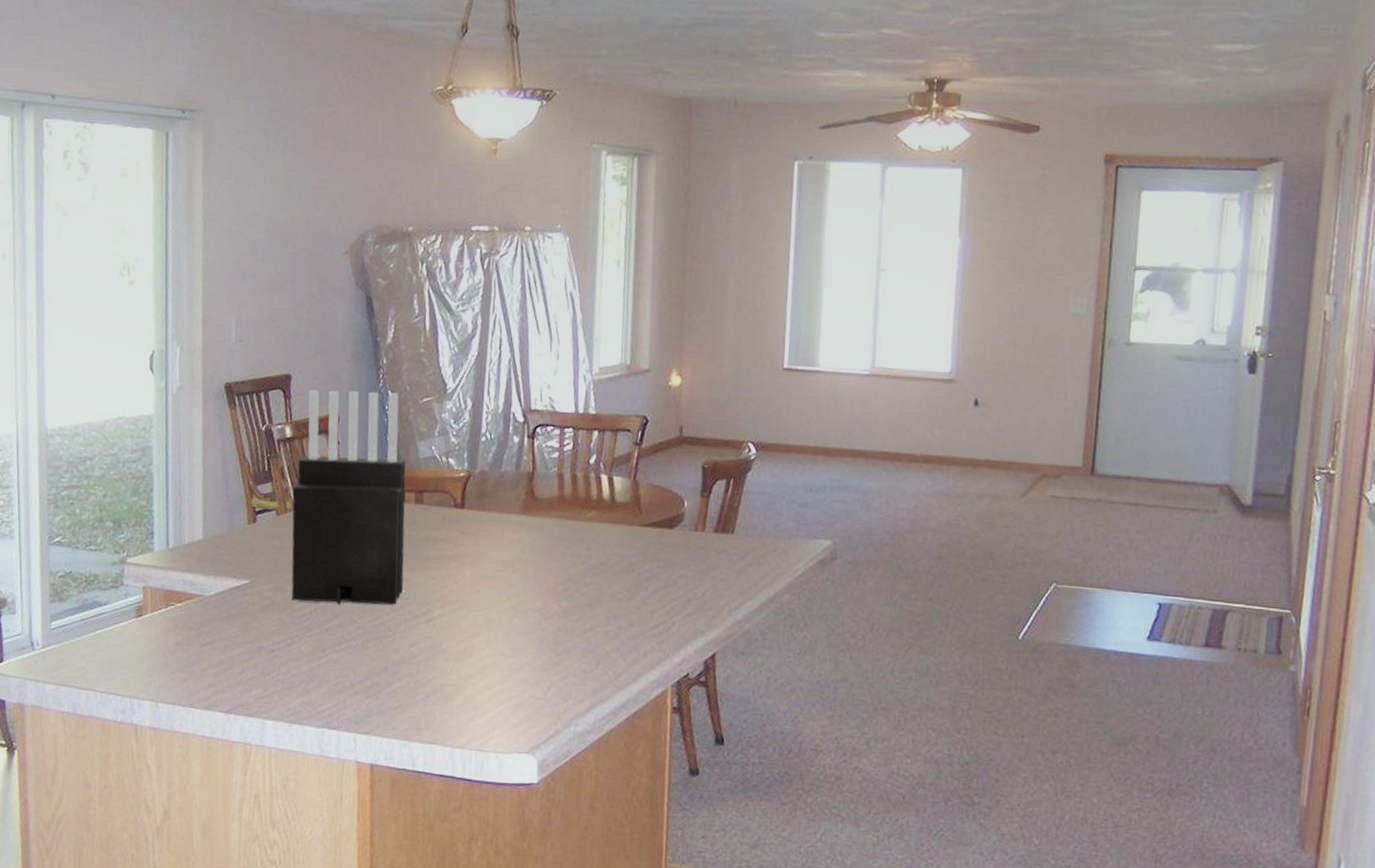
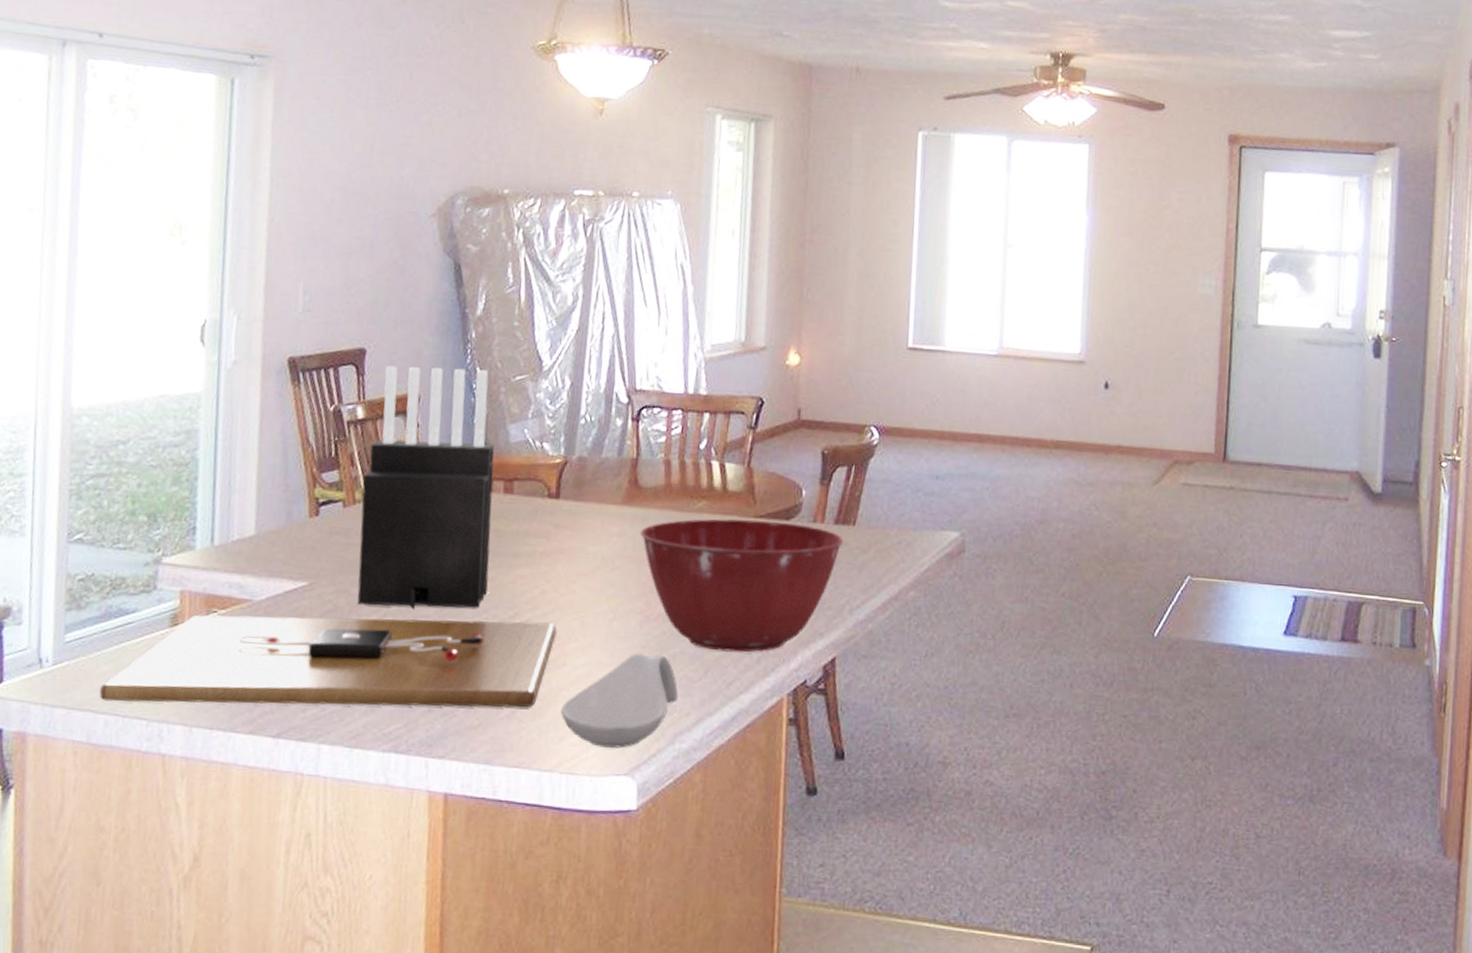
cutting board: none [81,607,464,692] -> present [100,615,557,708]
spoon rest: none [469,646,573,730] -> present [560,653,678,748]
mixing bowl: none [536,527,723,648] -> present [639,518,844,653]

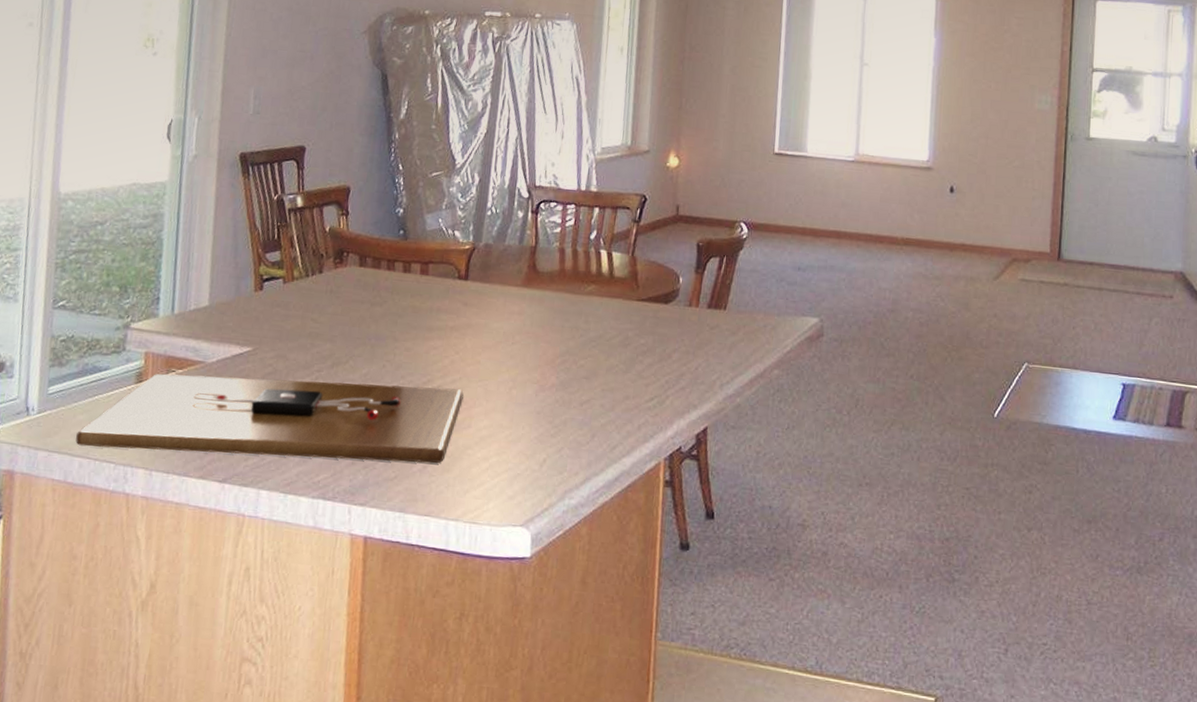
knife block: present [357,365,495,610] -> none [294,161,413,375]
spoon rest: present [560,653,678,748] -> none [465,418,568,502]
mixing bowl: present [639,518,844,653] -> none [537,301,716,421]

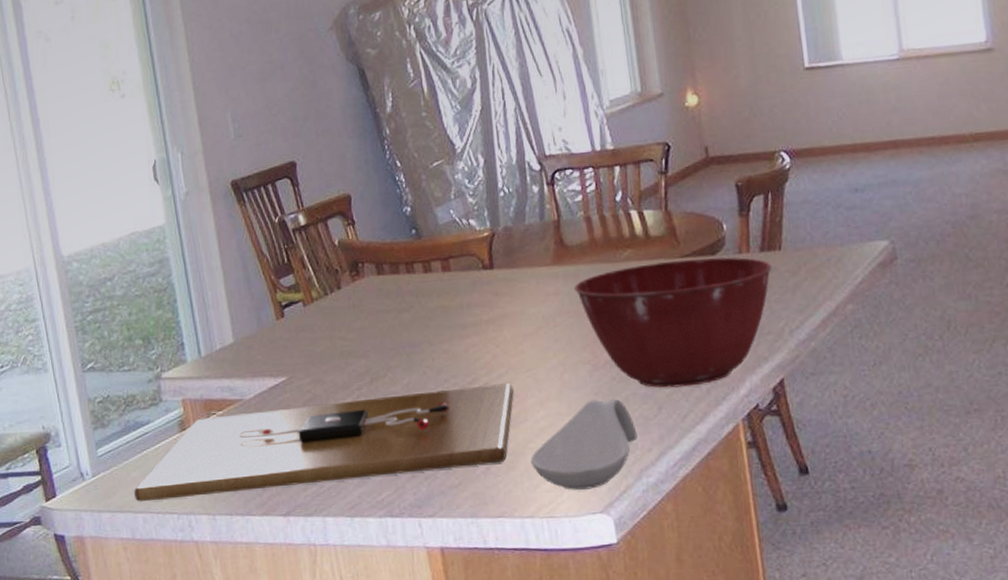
spoon rest: none [465,418,568,502] -> present [530,399,638,490]
mixing bowl: none [537,301,716,421] -> present [573,257,772,388]

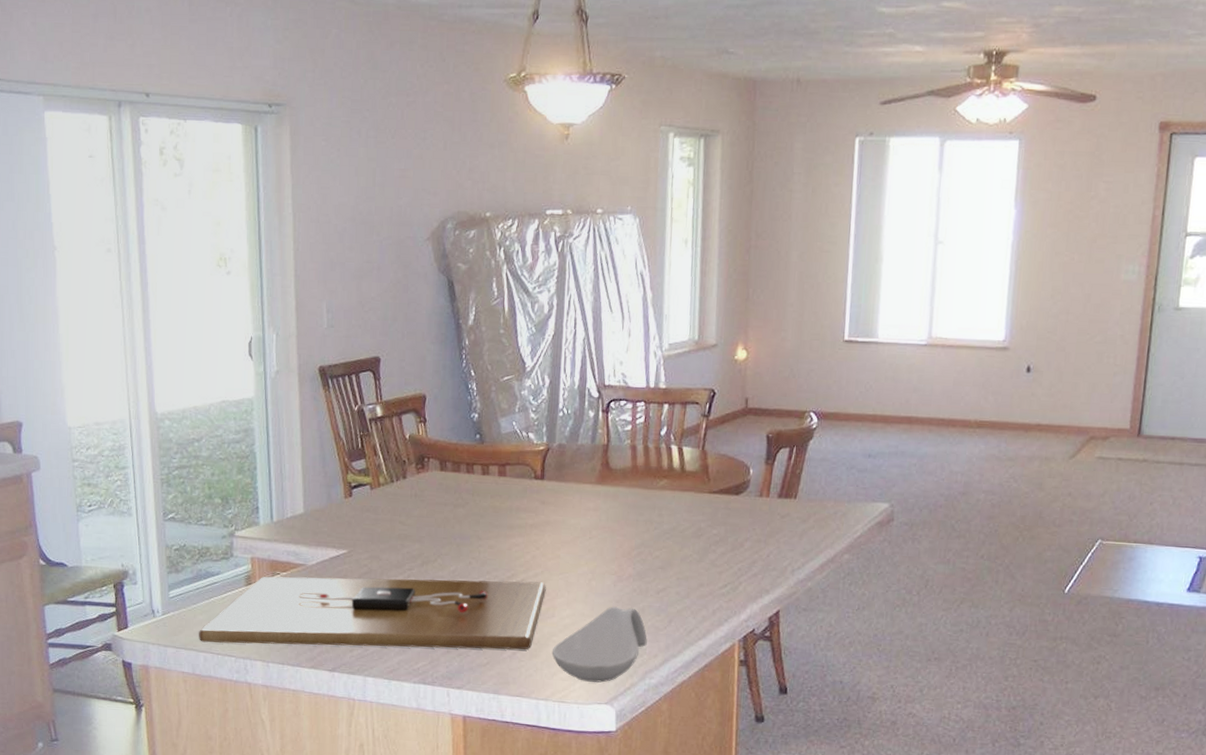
mixing bowl: present [573,257,772,388] -> none [611,494,786,606]

